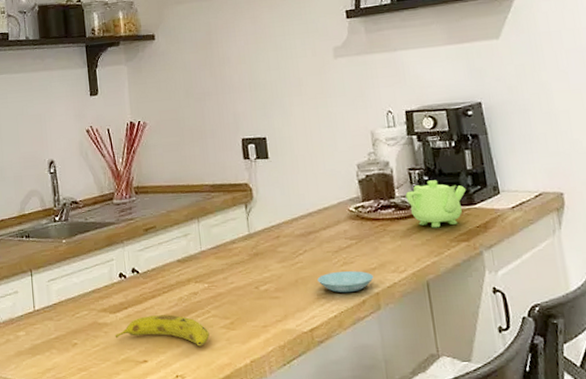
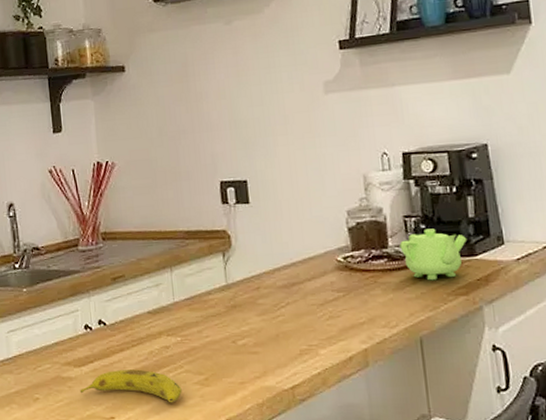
saucer: present [317,271,374,293] -> none [300,325,362,349]

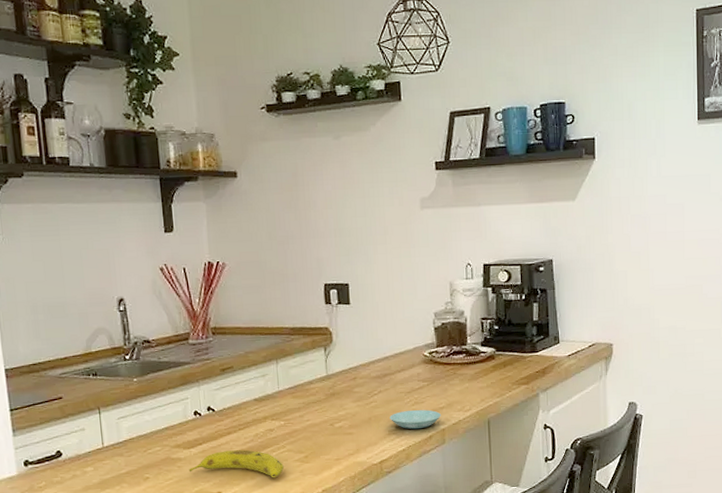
saucer: none [300,325,362,349] -> present [390,410,441,430]
teapot: present [400,228,467,281] -> none [476,329,531,373]

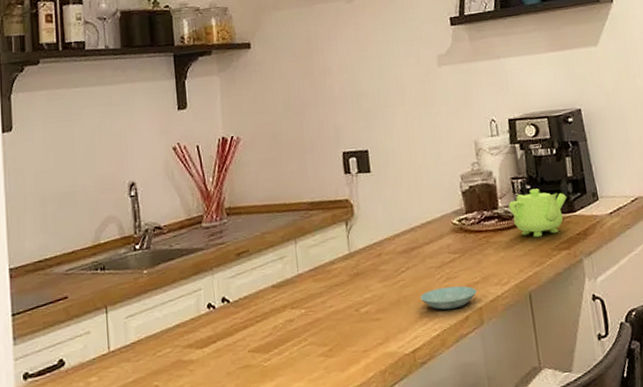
fruit: present [188,449,284,478] -> none [201,345,306,378]
teapot: none [476,329,531,373] -> present [508,188,567,238]

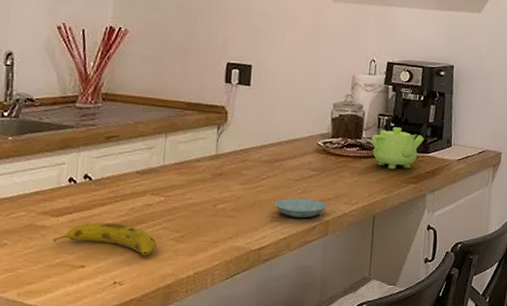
fruit: none [201,345,306,378] -> present [52,222,157,256]

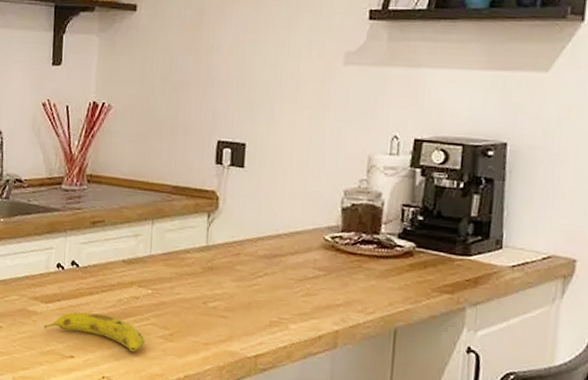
saucer: present [275,199,327,219] -> none [273,301,336,326]
teapot: present [371,127,425,170] -> none [392,221,465,274]

